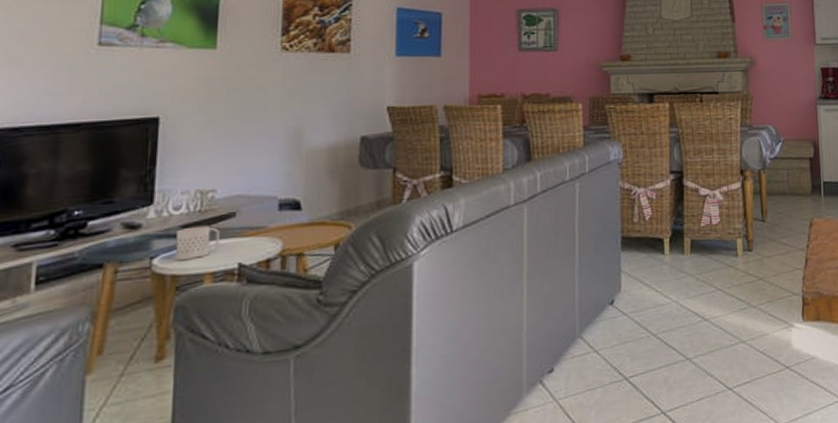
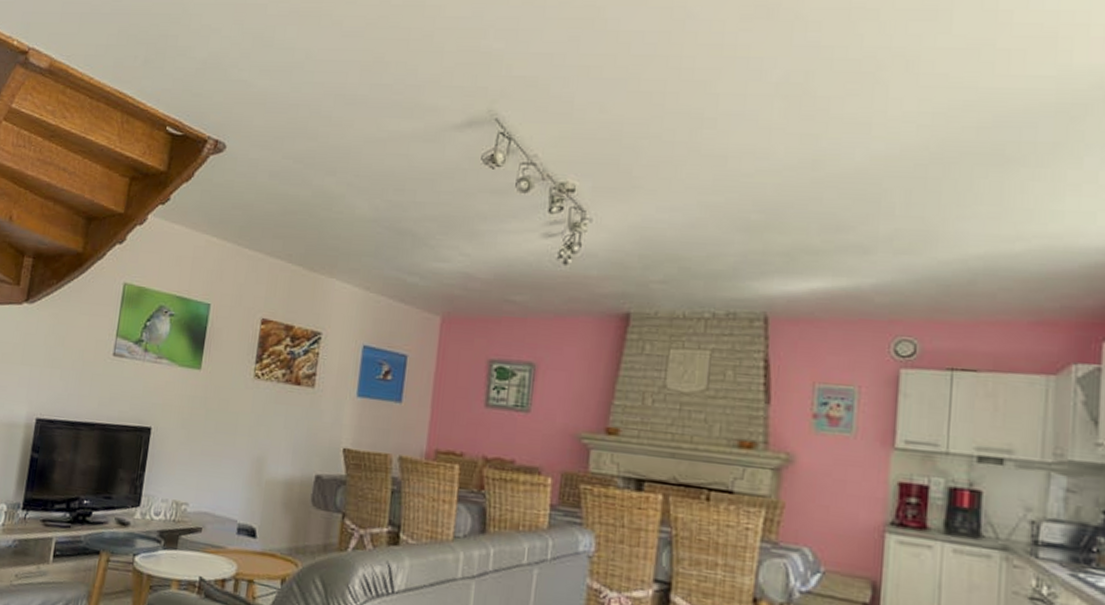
mug: present [175,225,220,261] -> none [152,533,188,564]

